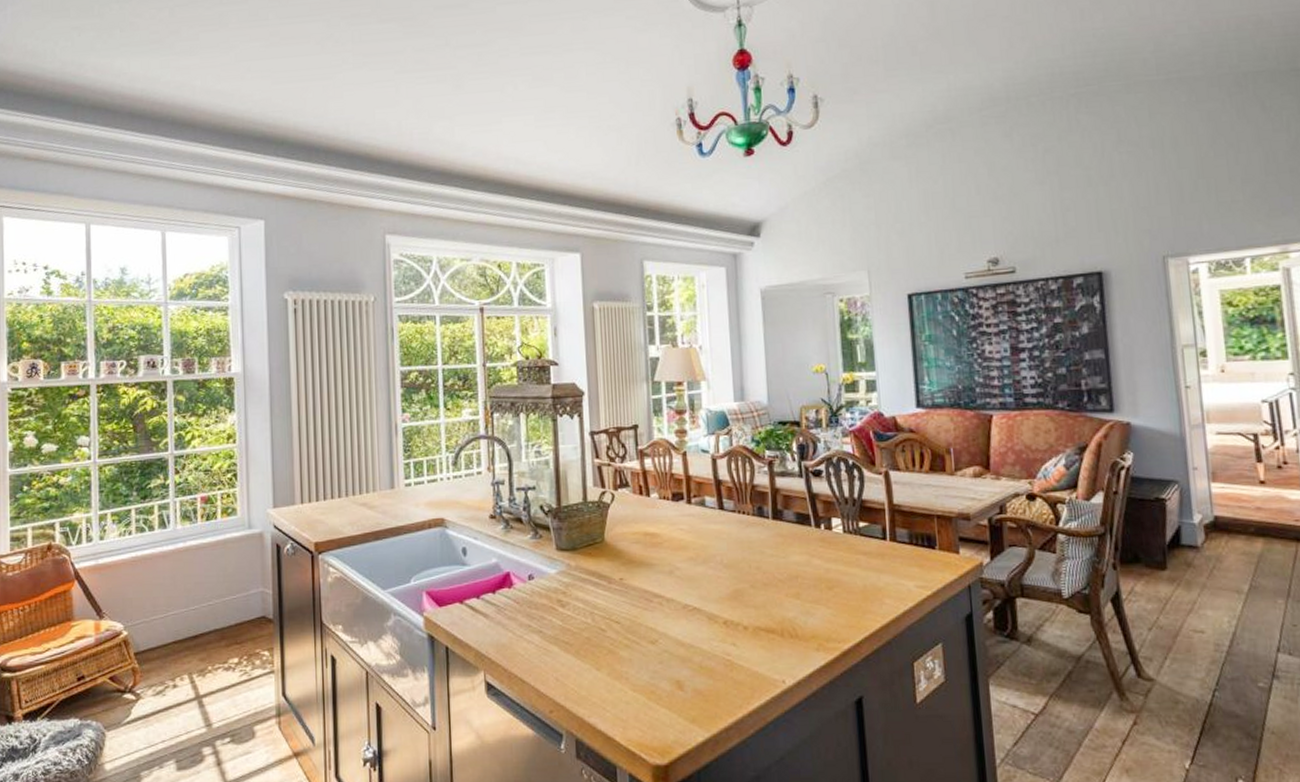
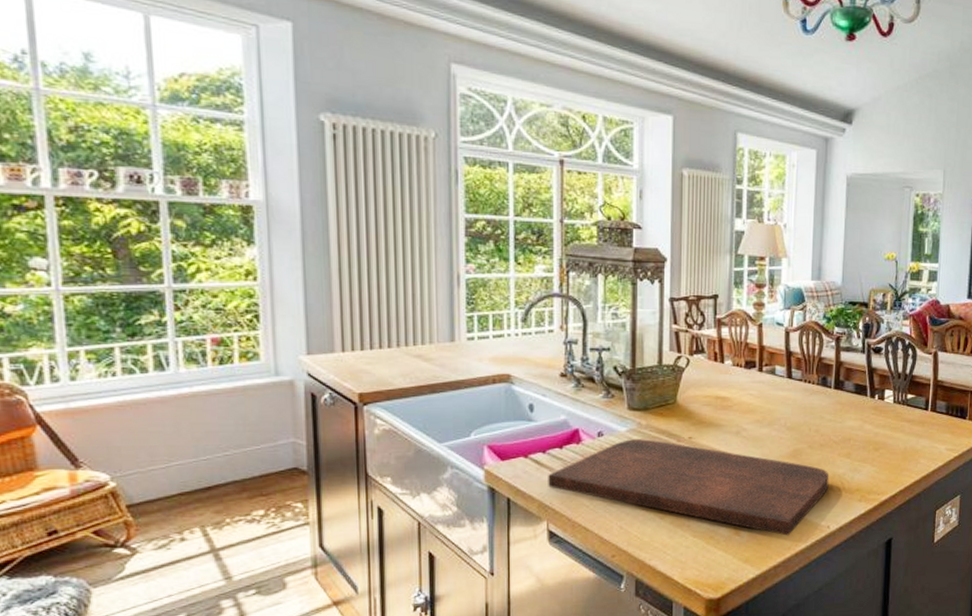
cutting board: none [483,581,779,692] -> present [548,439,829,536]

